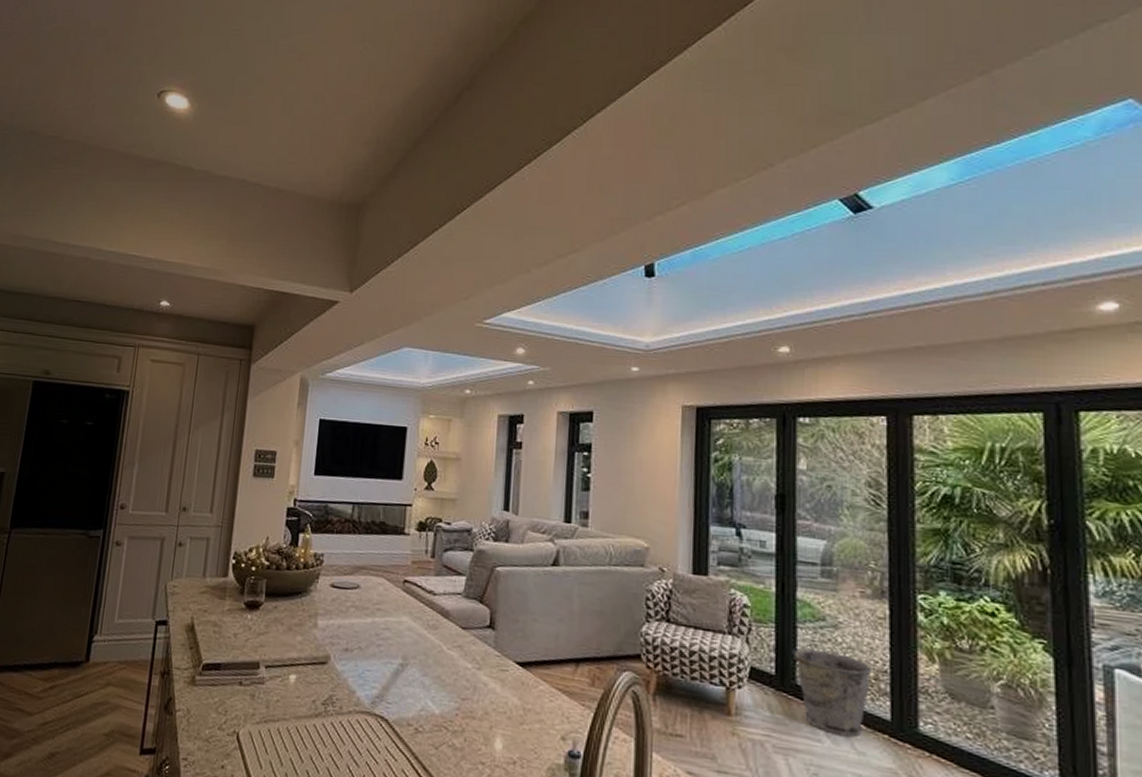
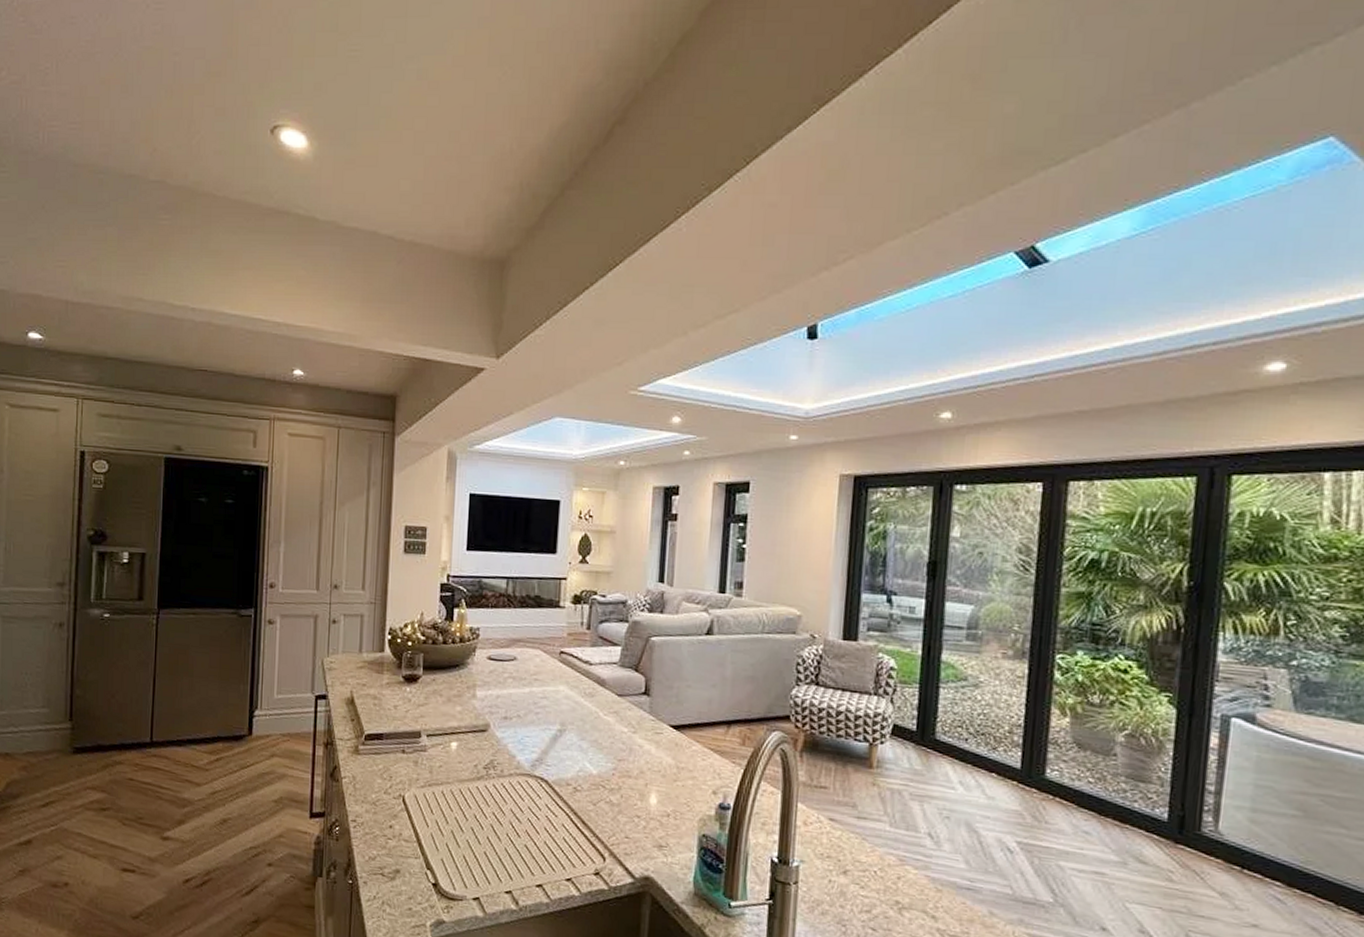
bucket: present [792,648,873,738] -> none [933,706,1008,785]

